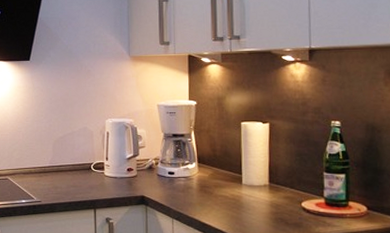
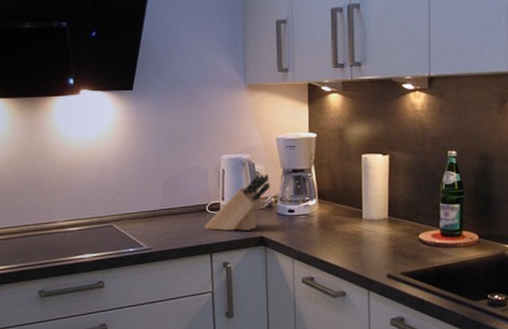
knife block: none [90,137,151,189] -> present [205,174,270,231]

